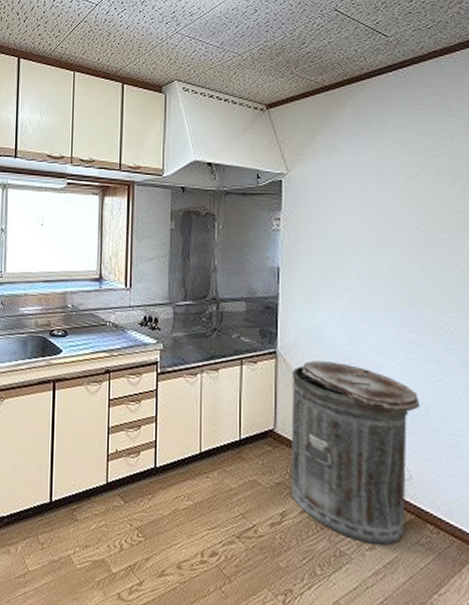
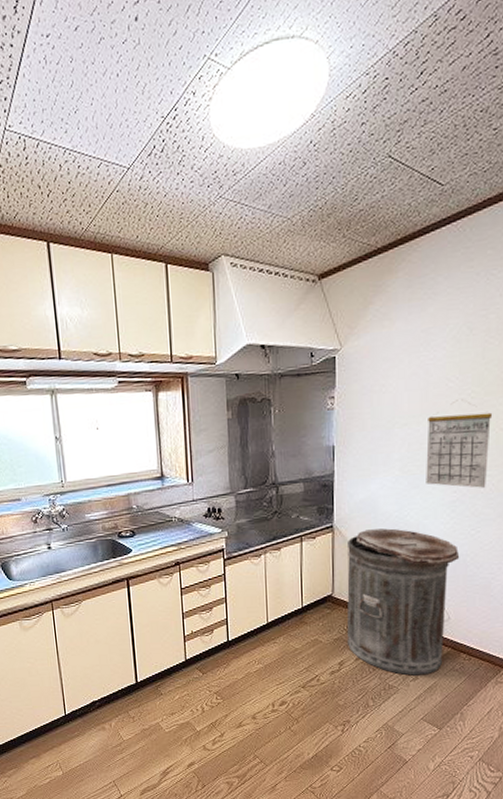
calendar: none [378,235,450,331] -> present [426,399,493,488]

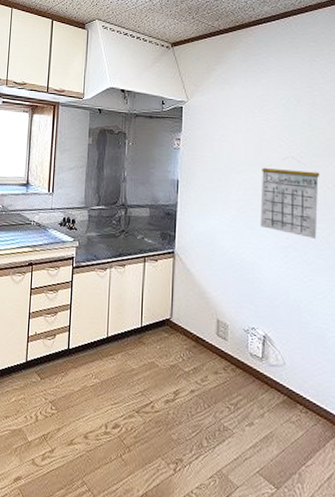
trash can: present [346,528,460,676] -> none [183,260,294,422]

